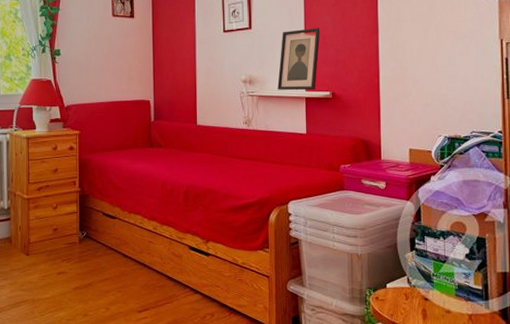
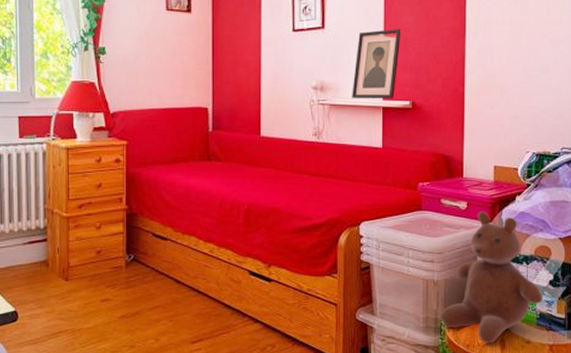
teddy bear: none [365,191,461,313] -> present [440,212,543,344]

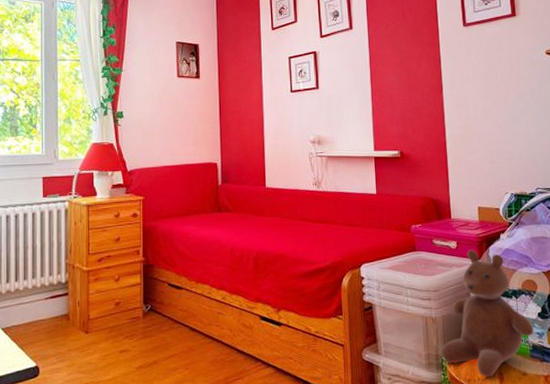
picture frame: present [352,29,401,99] -> none [346,87,387,150]

